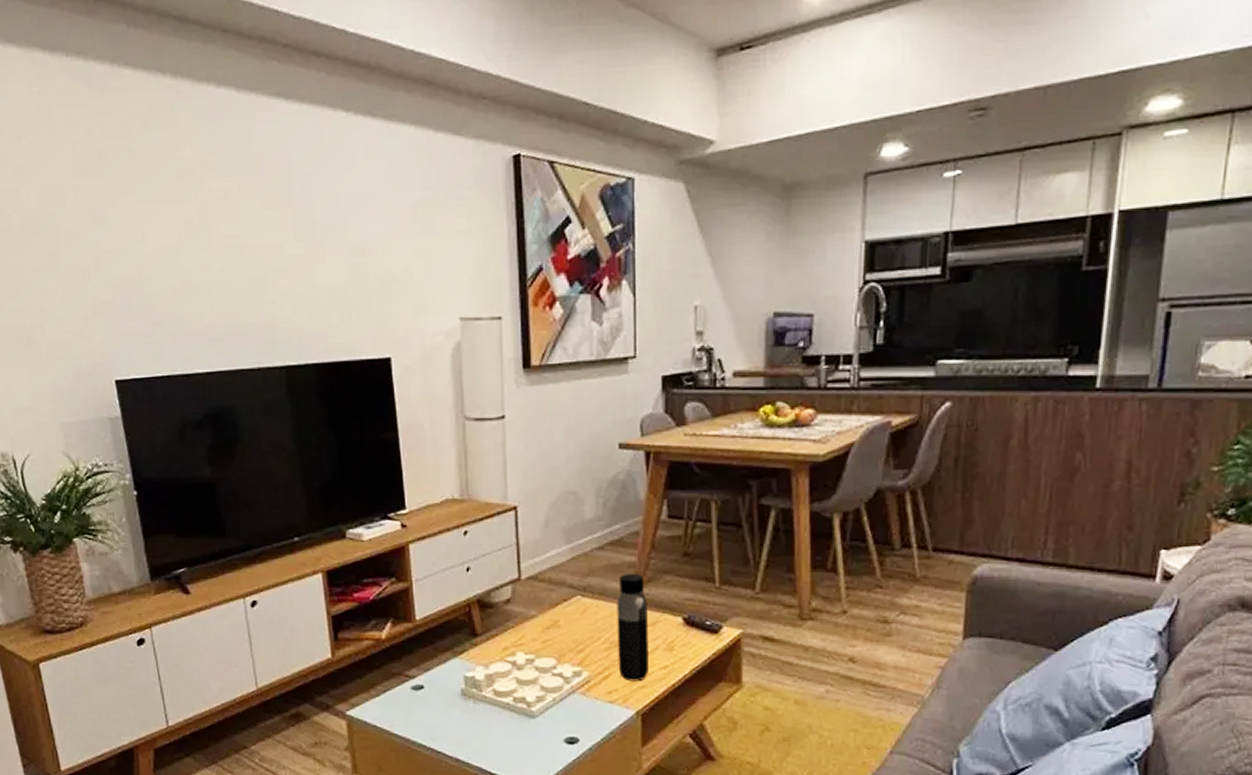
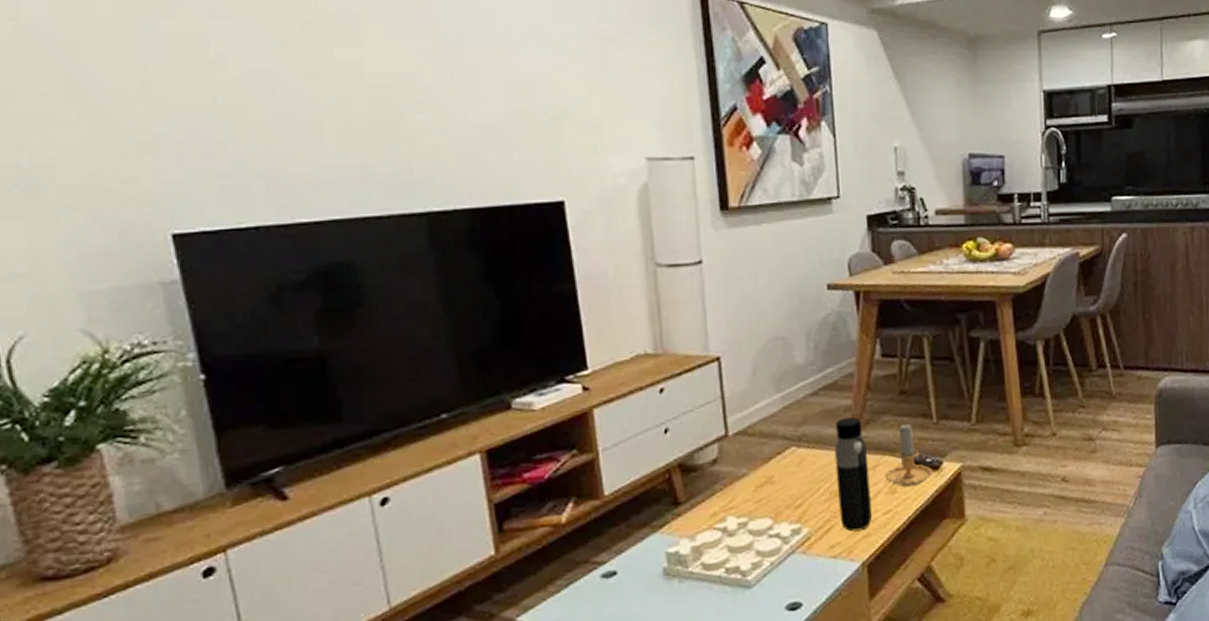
candle: none [664,584,712,647] -> present [885,422,933,487]

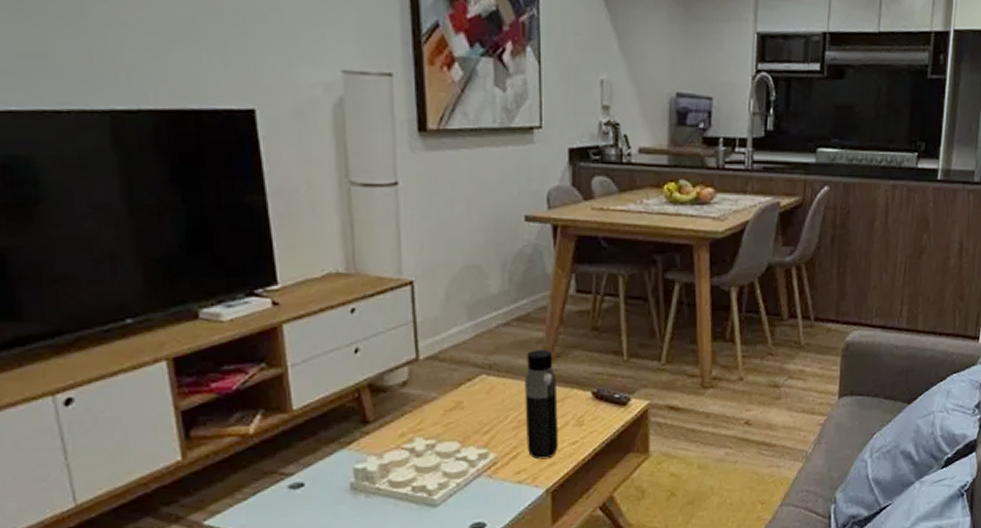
candle: present [885,422,933,487] -> none [573,358,620,421]

